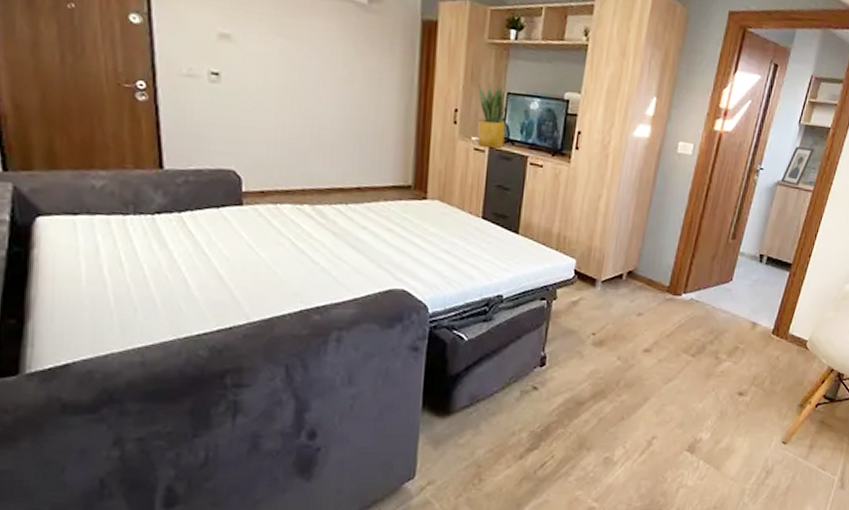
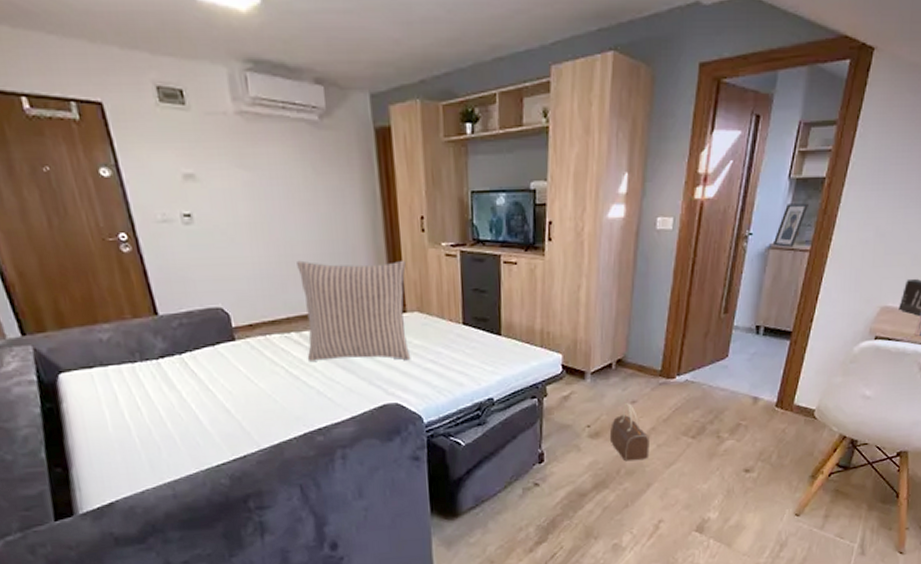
pillow: none [316,134,433,248] -> present [297,260,411,361]
planter: present [477,83,509,149] -> none [441,183,475,253]
handbag: none [612,315,651,374] -> present [609,403,649,462]

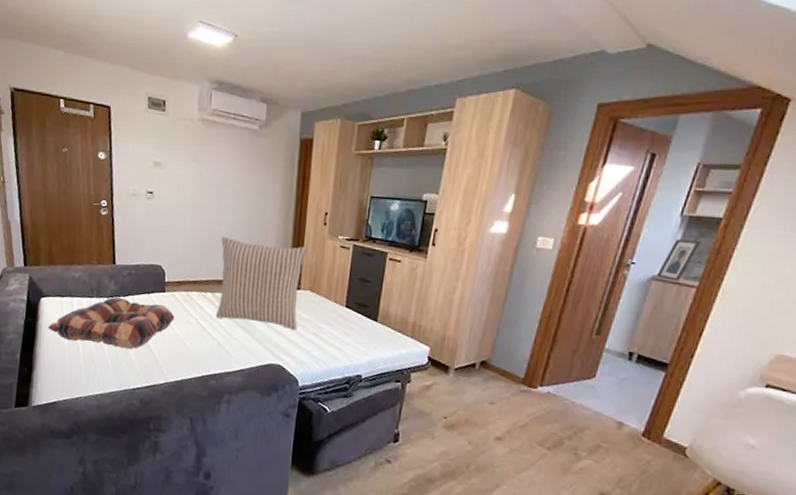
seat cushion: none [78,356,255,423] -> present [48,296,175,349]
handbag: present [609,403,649,462] -> none [463,403,504,461]

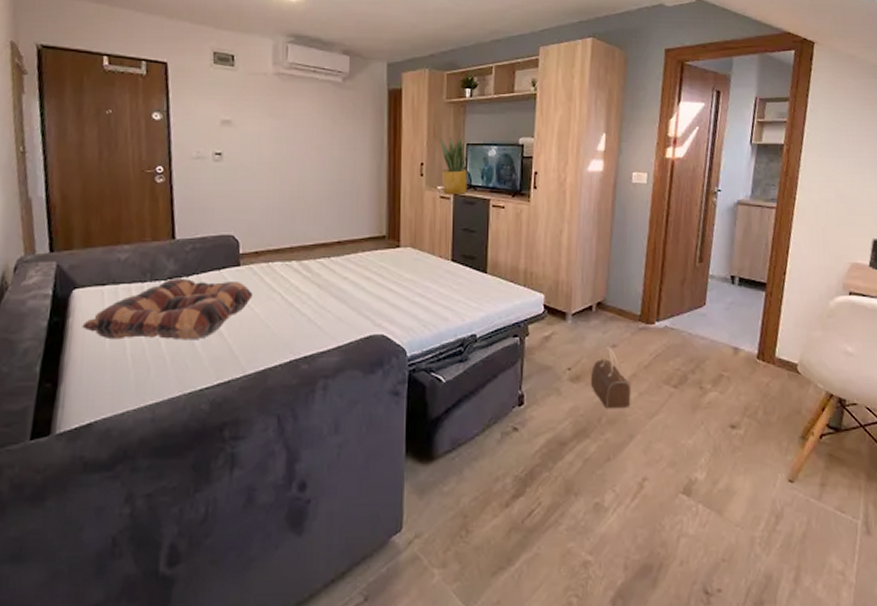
pillow: present [215,236,306,331] -> none [303,196,404,293]
planter: none [343,189,372,246] -> present [440,136,469,195]
handbag: none [463,403,504,461] -> present [590,347,631,409]
picture frame: present [656,239,700,281] -> none [740,165,771,204]

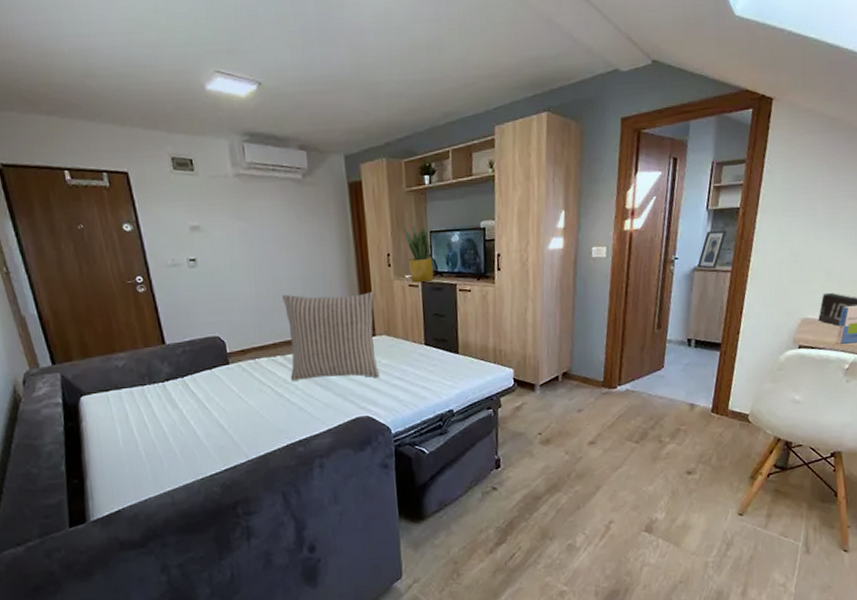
seat cushion: present [82,278,253,341] -> none [95,378,245,439]
pillow: none [303,196,404,293] -> present [282,292,380,381]
handbag: present [590,347,631,409] -> none [559,412,597,466]
picture frame: none [740,165,771,204] -> present [697,230,727,269]

